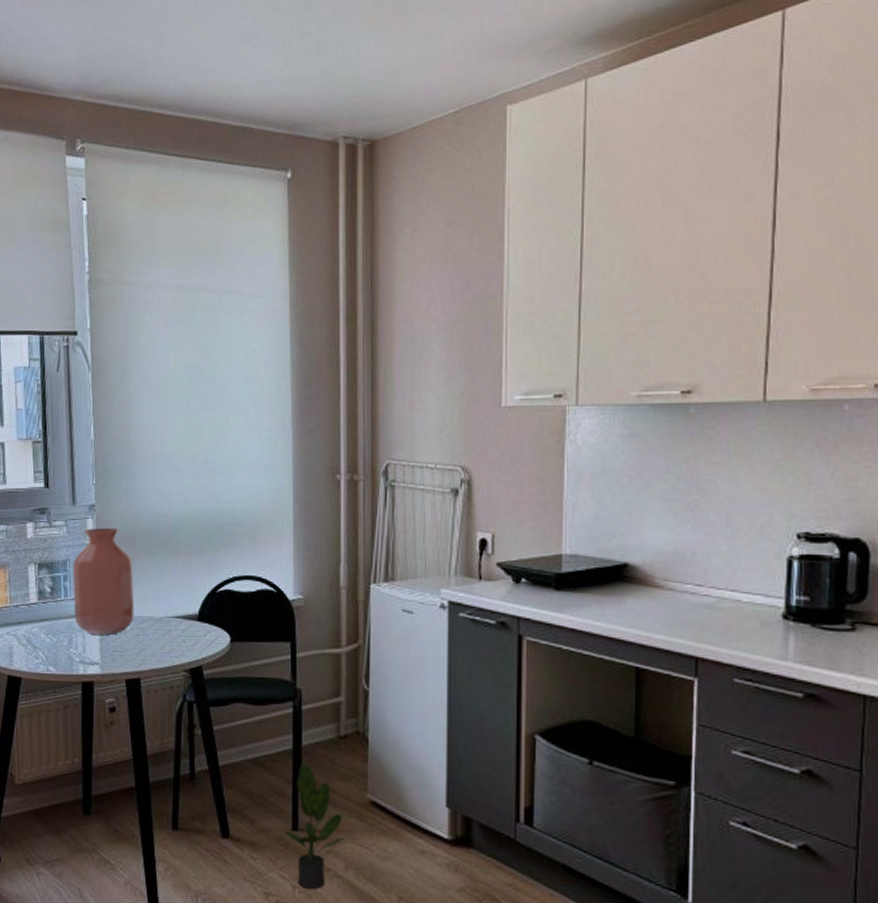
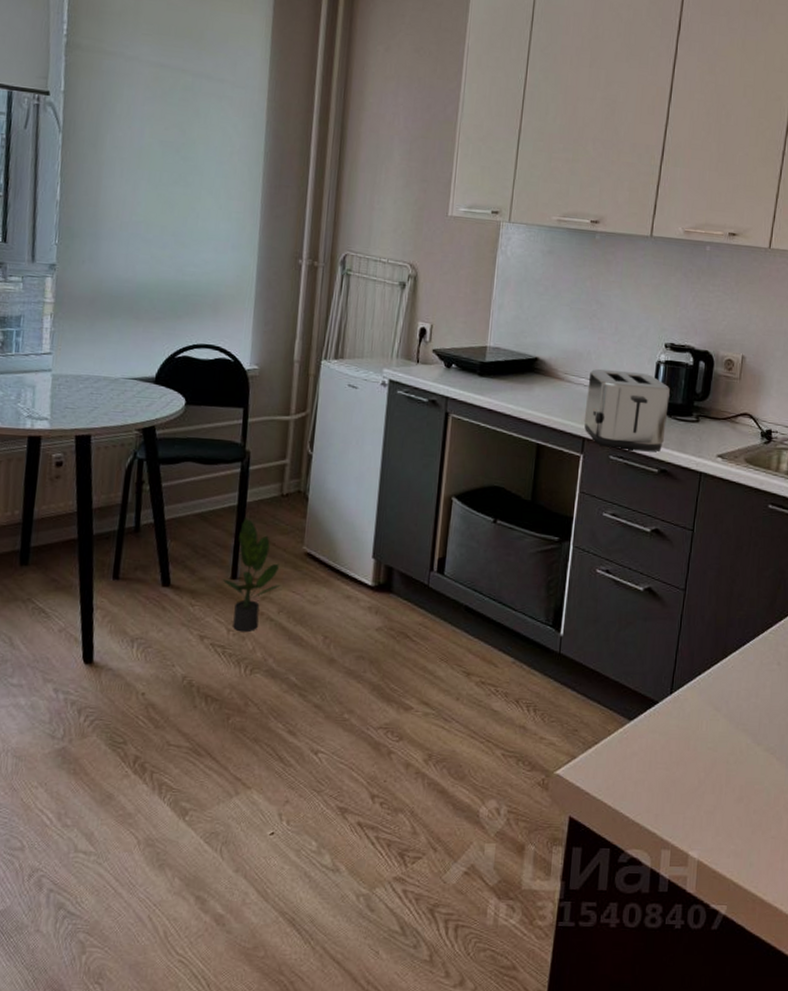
vase: present [72,528,135,635] -> none [25,287,92,392]
toaster: none [695,571,811,671] -> present [584,368,671,452]

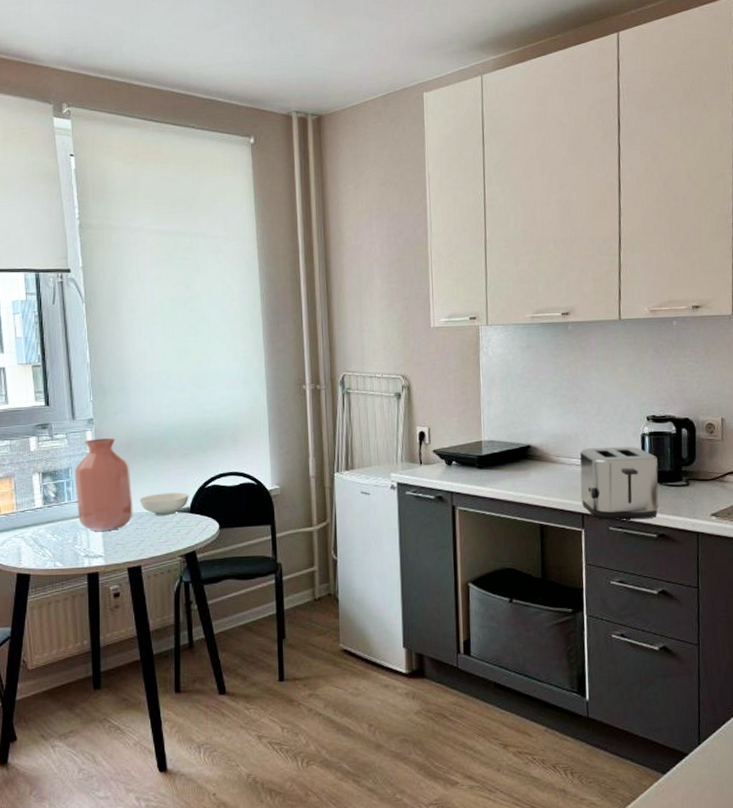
vase: none [25,287,92,392] -> present [74,438,133,531]
bowl: none [98,357,156,383] -> present [139,492,189,515]
potted plant: present [221,516,281,632] -> none [270,622,324,729]

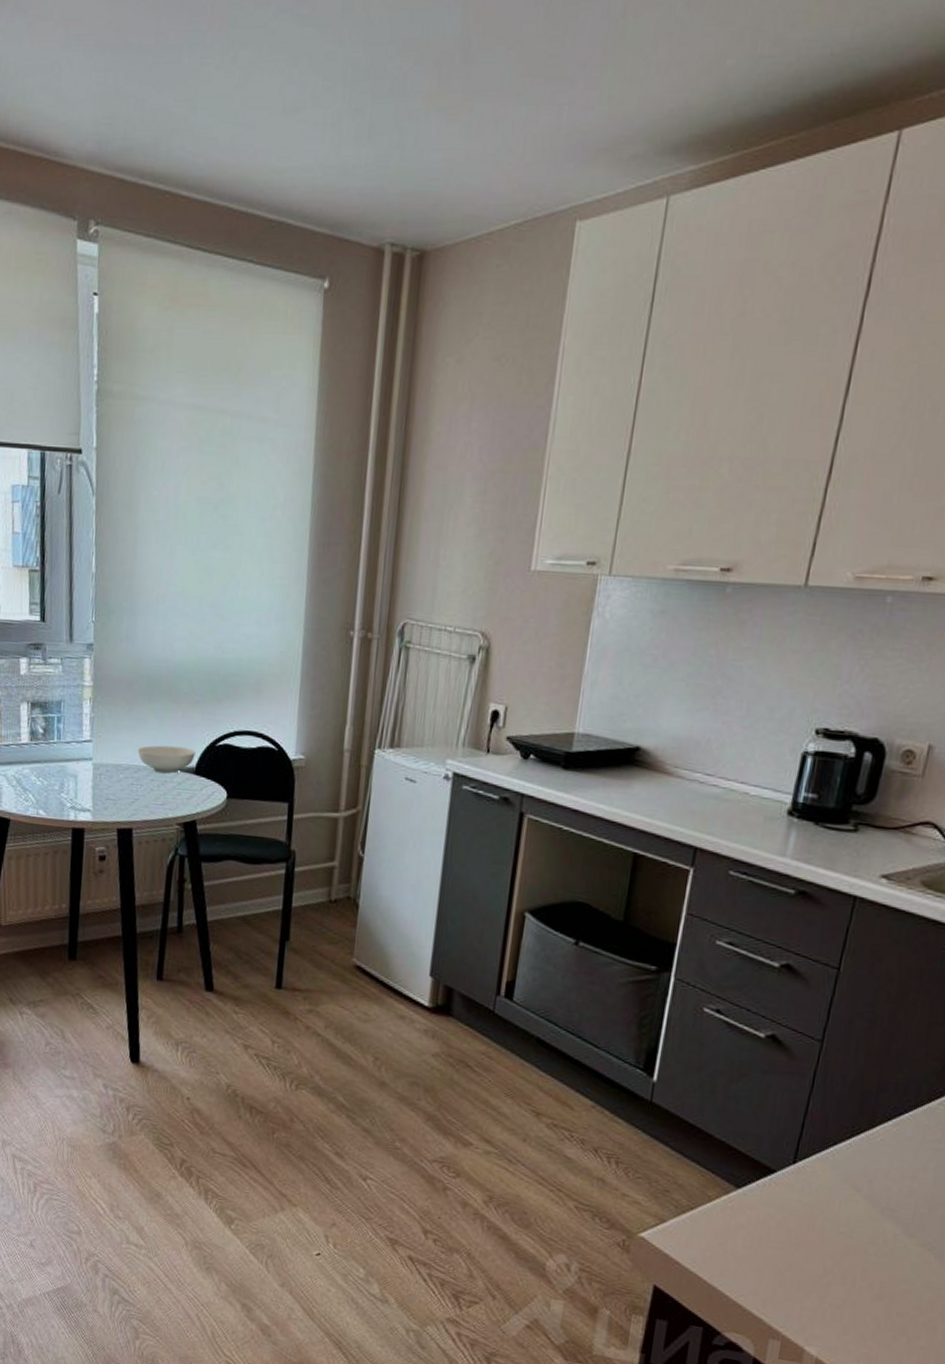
vase: present [74,438,133,531] -> none [66,669,131,782]
toaster: present [580,446,659,520] -> none [697,761,820,868]

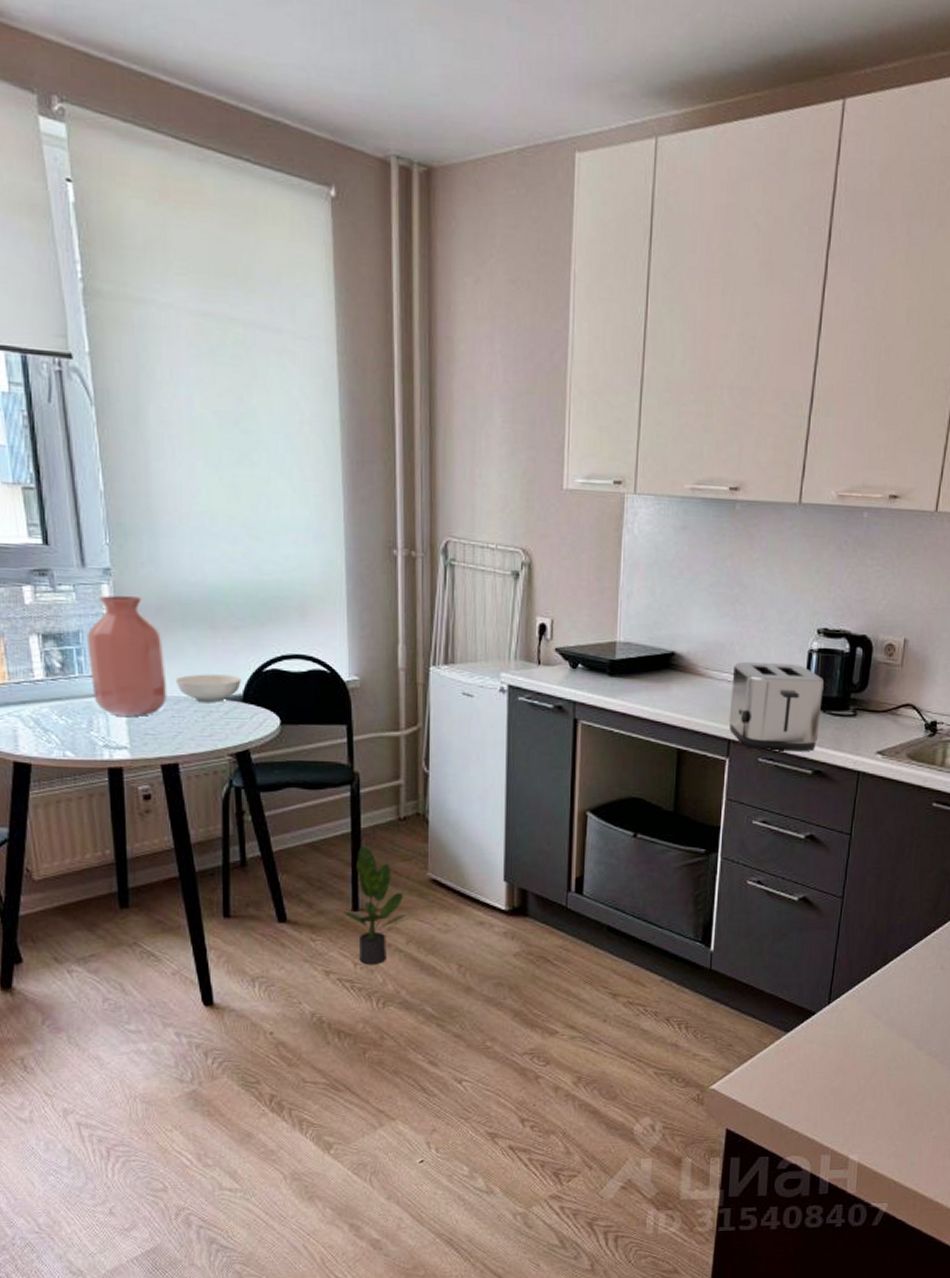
vase: none [66,669,131,782] -> present [86,595,168,717]
potted plant: none [265,922,329,1046] -> present [341,843,407,965]
toaster: none [697,761,820,868] -> present [728,661,825,751]

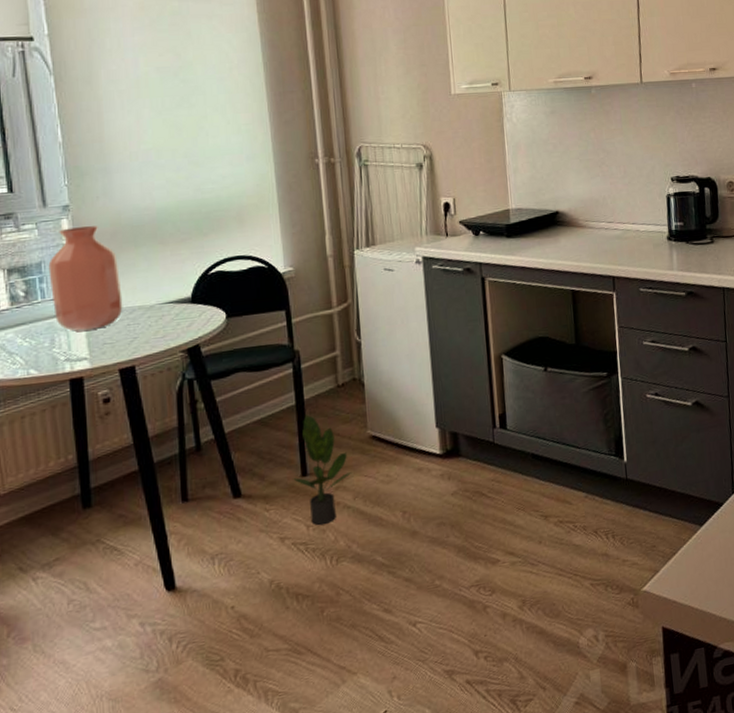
bowl: present [175,674,241,702] -> none [130,281,189,308]
toaster: present [728,661,825,751] -> none [608,207,686,282]

